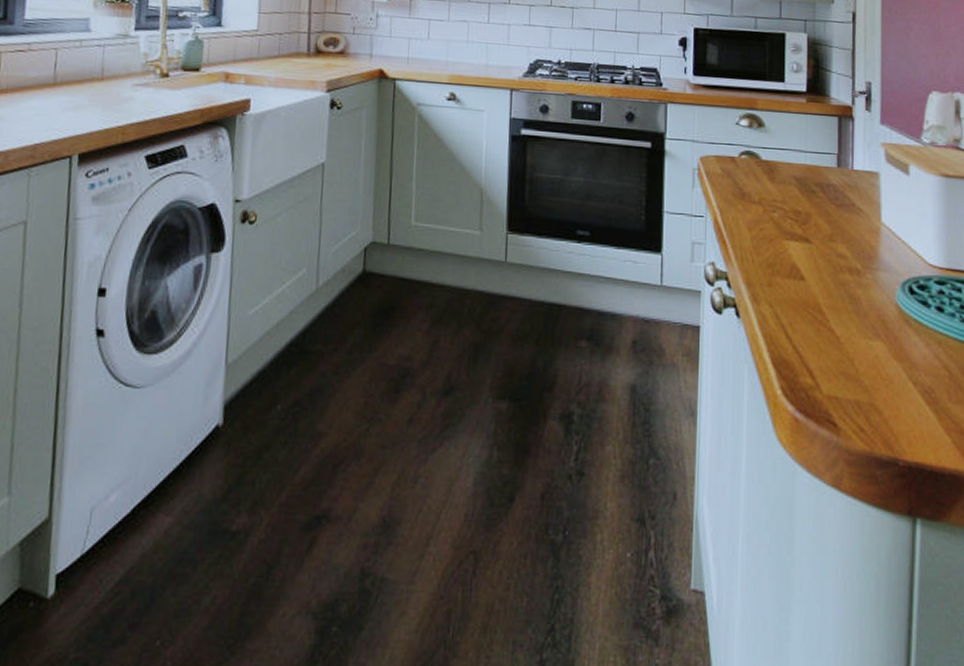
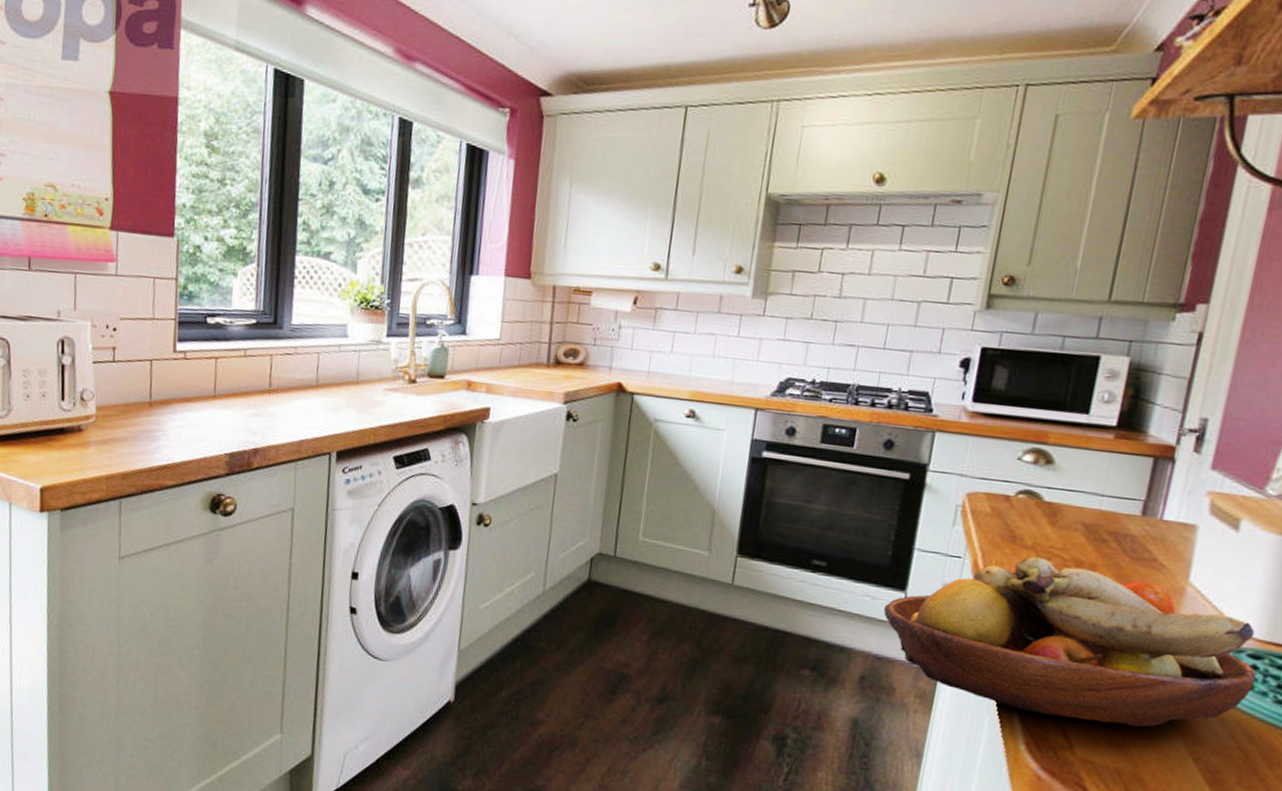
fruit bowl: none [644,210,945,358] -> present [883,556,1257,728]

